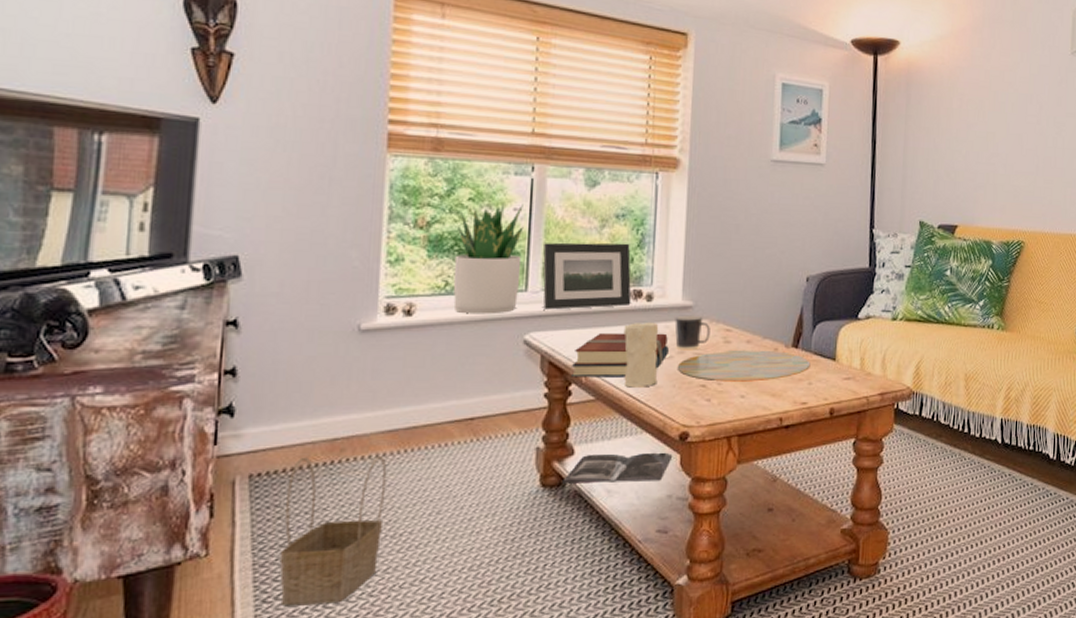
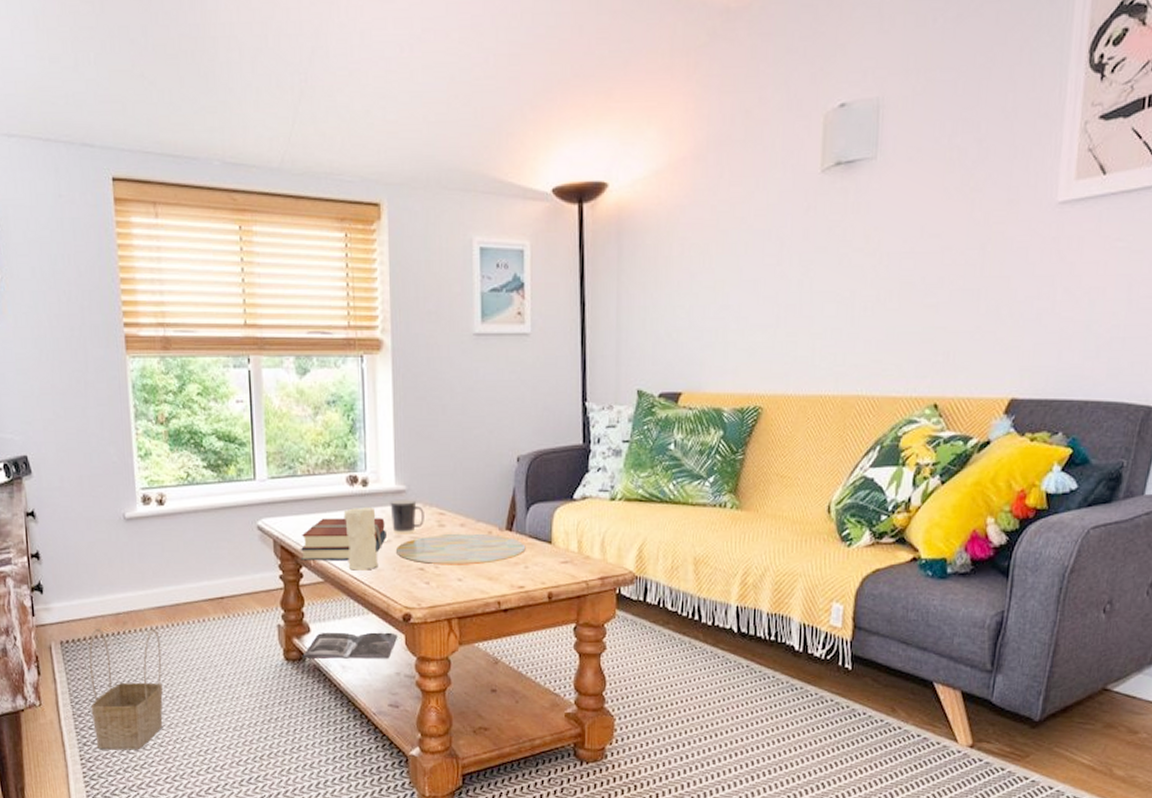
planter: present [453,202,524,315] -> none [192,395,249,503]
picture frame: present [543,242,632,310] -> none [266,429,348,497]

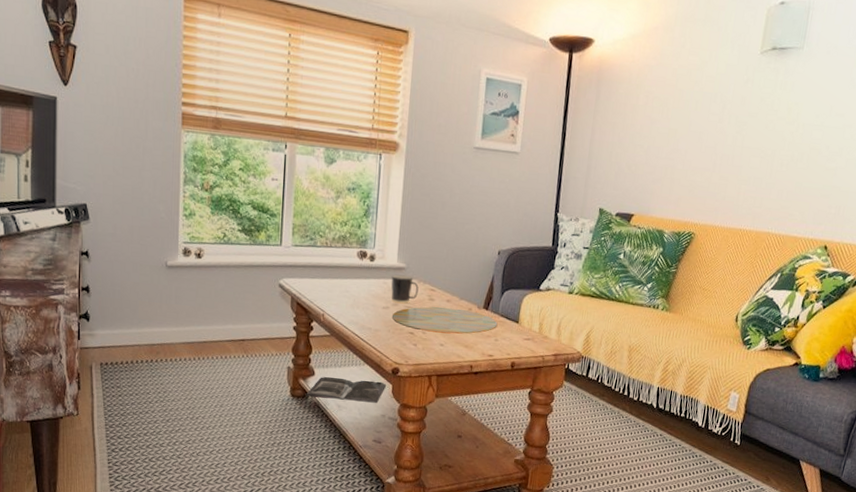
basket: present [89,628,163,750] -> none [121,355,187,459]
books: present [300,518,386,561] -> none [312,283,386,320]
candle: present [343,506,379,571] -> none [351,277,379,329]

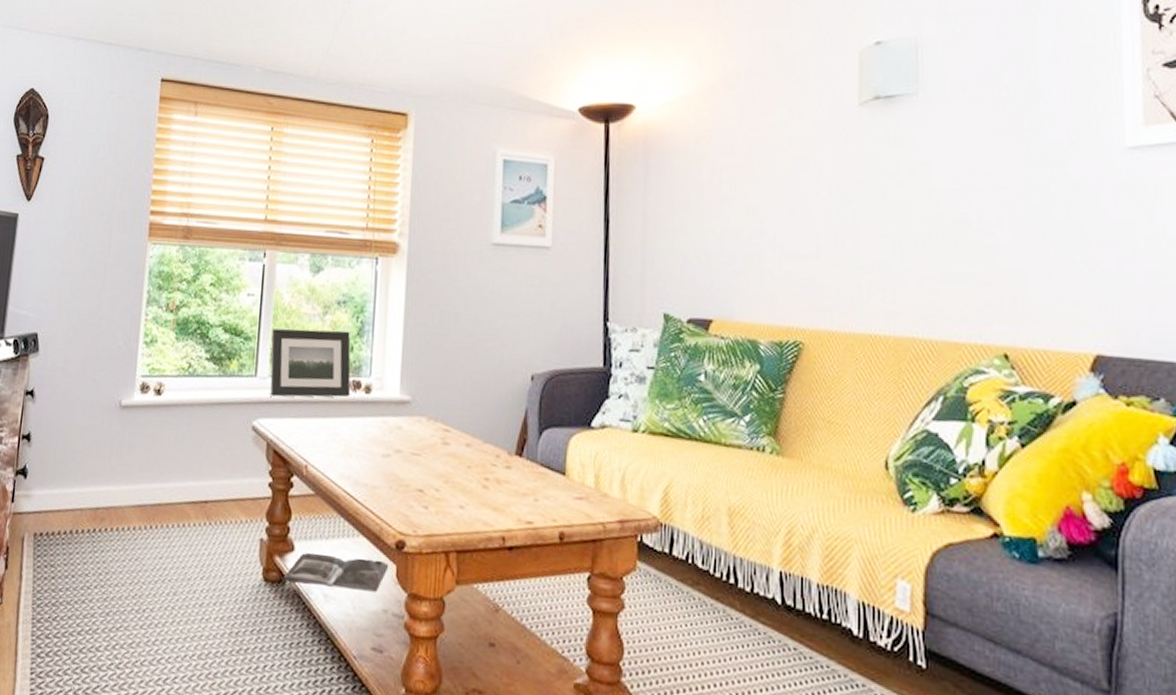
picture frame: none [293,208,359,264] -> present [270,329,351,398]
mug: present [391,274,419,304] -> none [392,410,428,450]
decorative tray: present [392,306,498,334] -> none [395,453,537,491]

